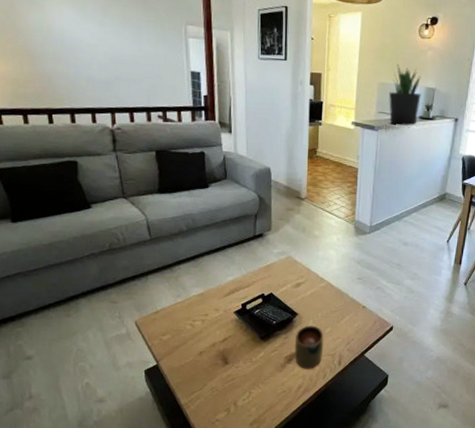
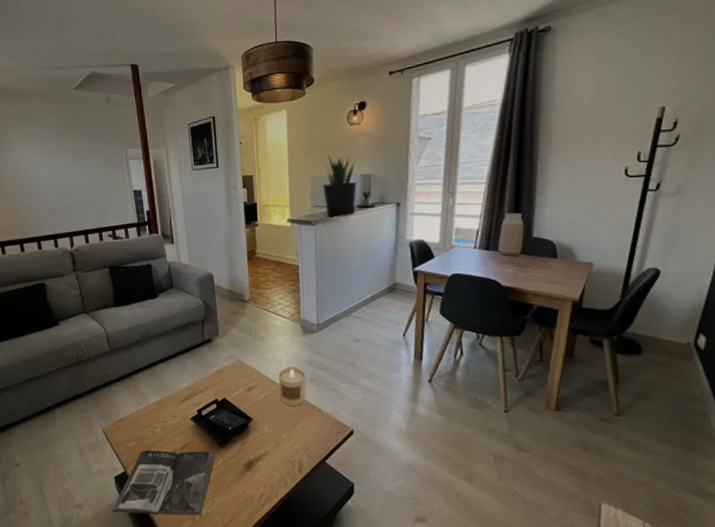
magazine: none [139,343,257,408] -> present [112,450,216,516]
mug: present [294,325,324,369] -> none [252,430,282,477]
candle: none [327,265,354,303] -> present [279,366,306,406]

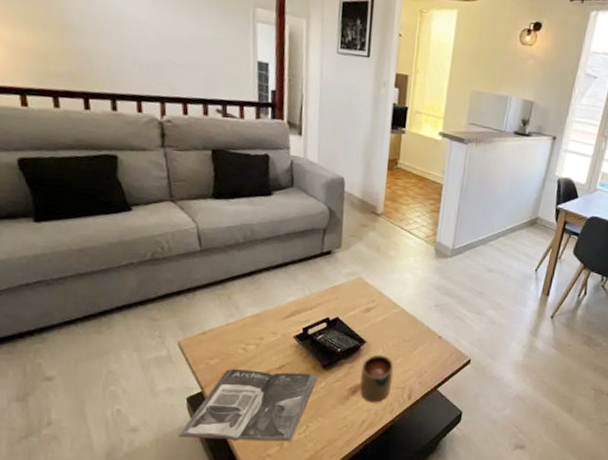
mug: none [252,430,282,477] -> present [359,354,394,403]
candle: present [279,366,306,406] -> none [400,290,432,332]
planter: present [323,155,357,218] -> none [480,72,521,142]

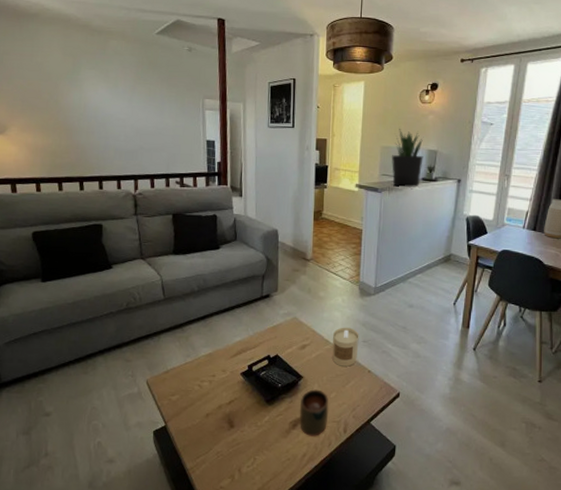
magazine: present [178,369,318,442] -> none [146,404,262,474]
candle: none [400,290,432,332] -> present [332,327,359,367]
planter: none [480,72,521,142] -> present [392,129,424,188]

